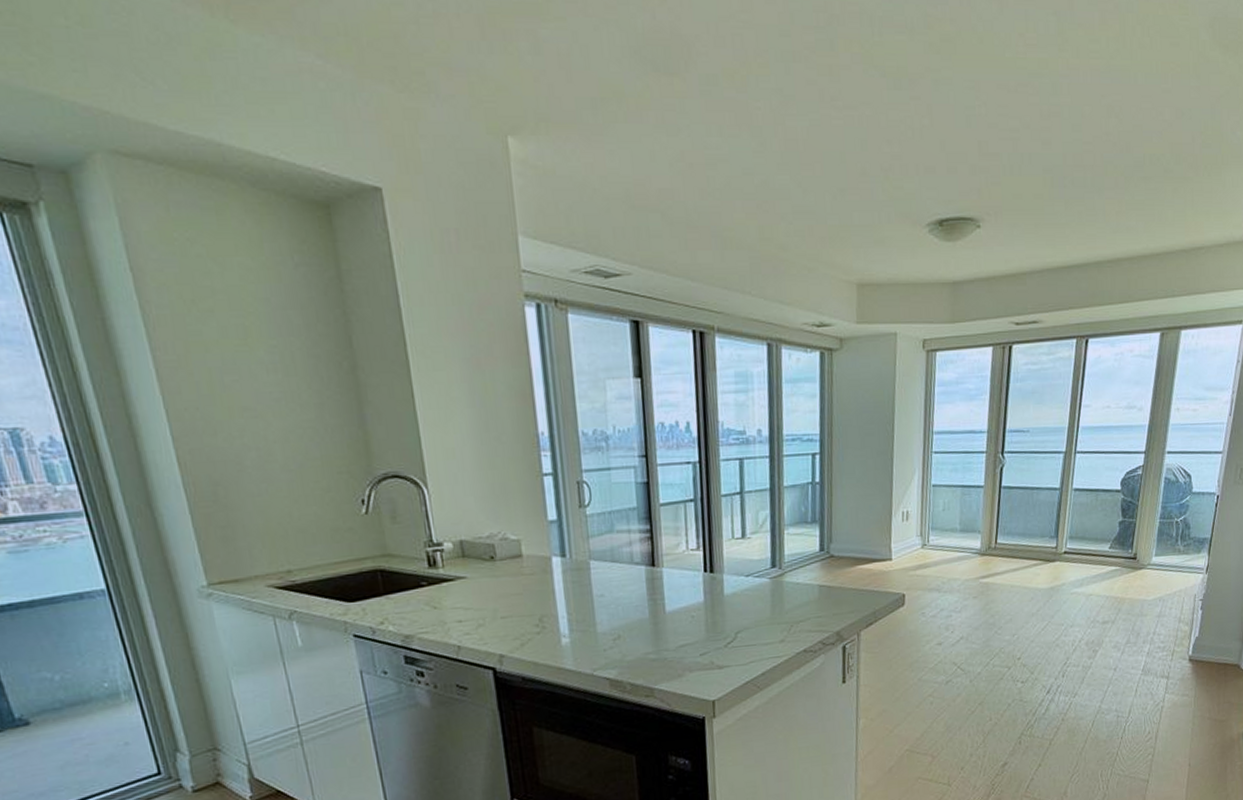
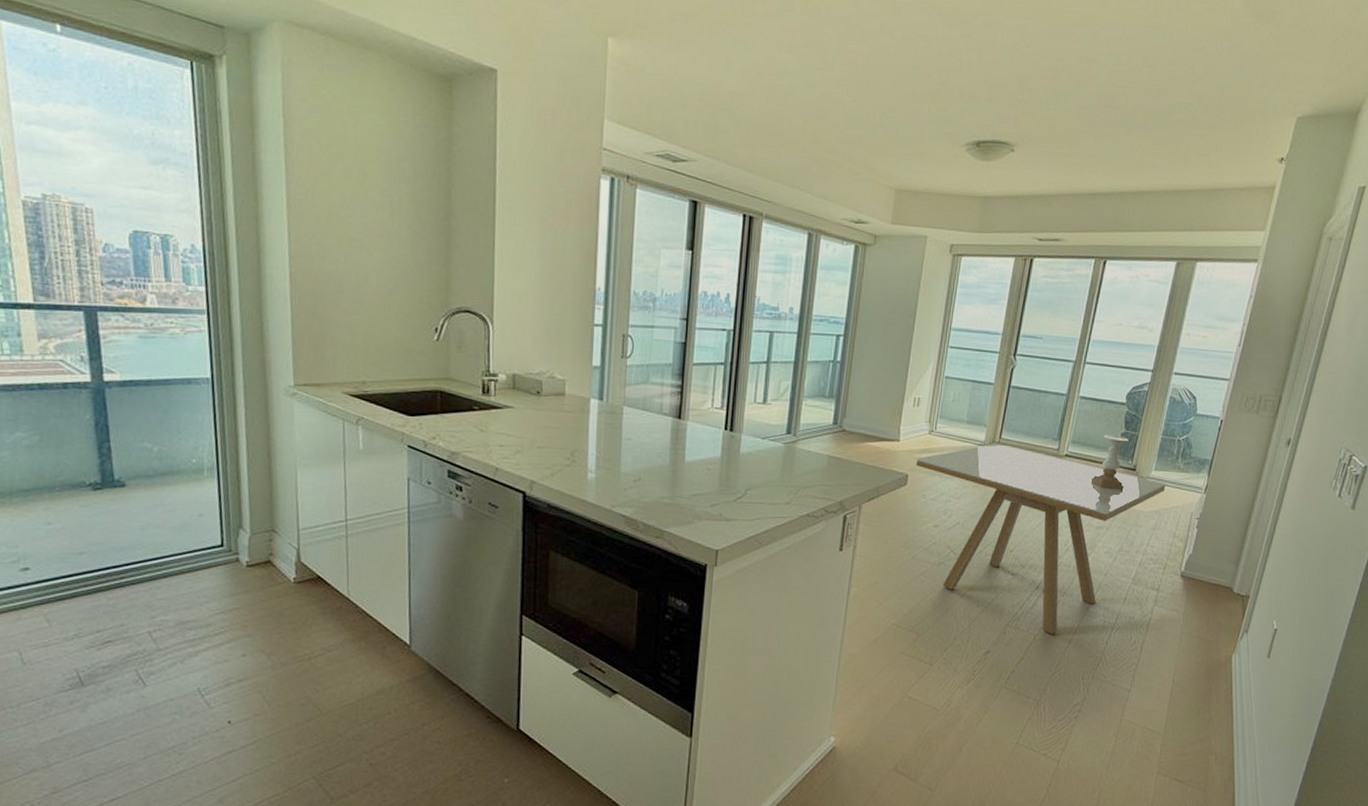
dining table: none [911,548,1167,737] -> present [916,443,1166,634]
candle holder: none [1092,525,1127,582] -> present [1091,435,1129,490]

